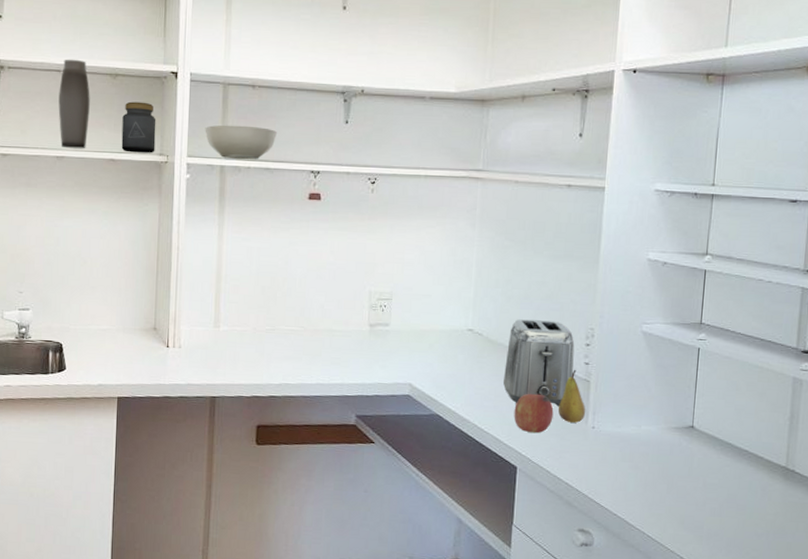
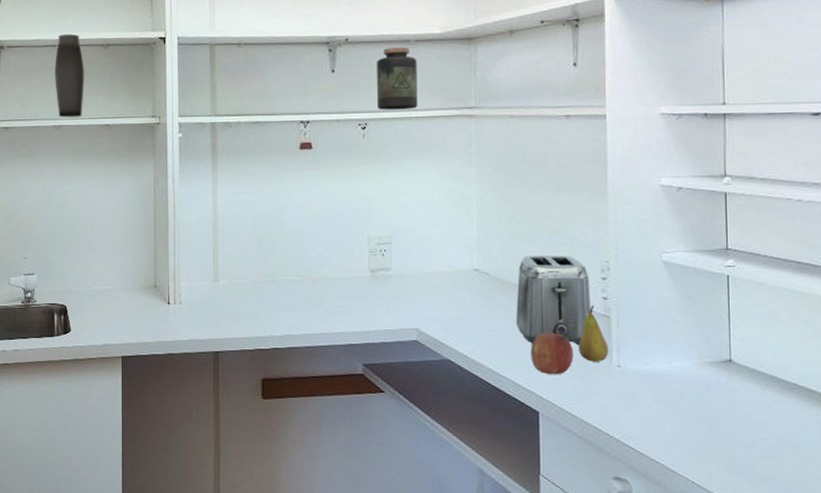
jar: present [121,101,156,153] -> none [115,68,148,117]
bowl: present [205,125,278,160] -> none [194,82,265,116]
jar: none [388,103,430,167] -> present [376,47,418,110]

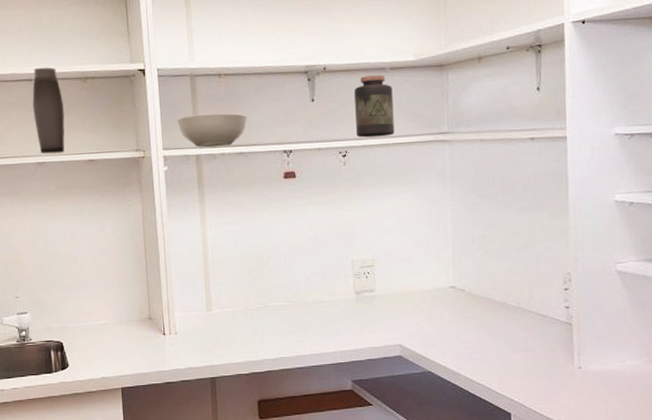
bowl: none [194,82,265,116] -> present [177,114,248,148]
toaster: present [516,256,592,346] -> none [489,270,556,352]
fruit: present [530,333,574,375] -> none [502,341,541,380]
fruit: present [579,305,609,362] -> none [545,314,571,365]

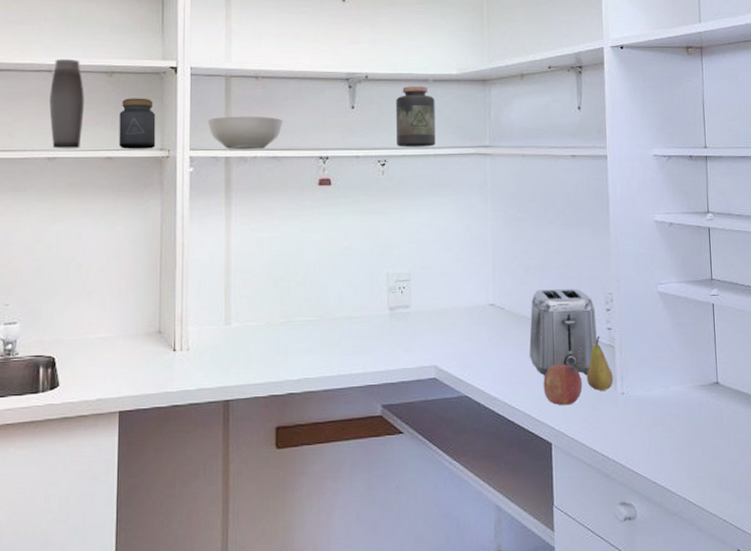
jar: none [96,101,132,152] -> present [119,98,156,149]
toaster: none [489,270,556,352] -> present [529,289,598,376]
fruit: none [502,341,541,380] -> present [543,364,583,406]
fruit: none [545,314,571,365] -> present [587,335,614,391]

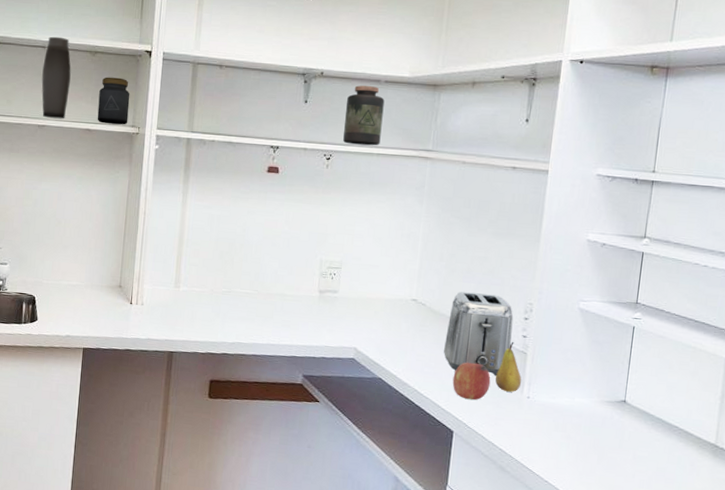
bowl: present [207,116,283,150] -> none [174,101,241,134]

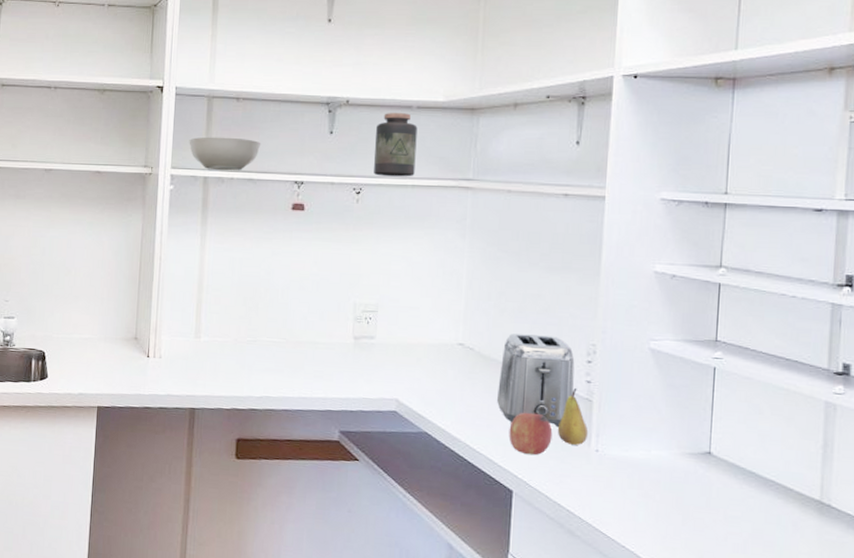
vase: present [41,36,71,119] -> none [48,76,79,162]
jar: present [97,77,130,125] -> none [107,115,142,165]
bowl: none [174,101,241,134] -> present [189,137,261,171]

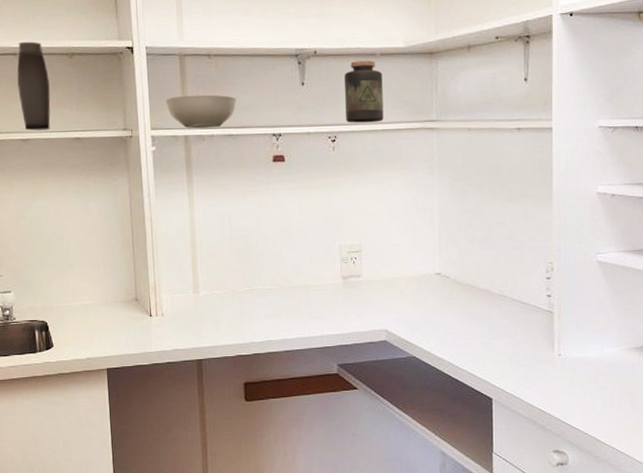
vase: none [48,76,79,162] -> present [17,41,51,131]
toaster: present [497,333,575,428] -> none [473,258,538,339]
fruit: present [508,412,553,456] -> none [485,328,522,366]
fruit: present [558,387,589,445] -> none [526,302,552,352]

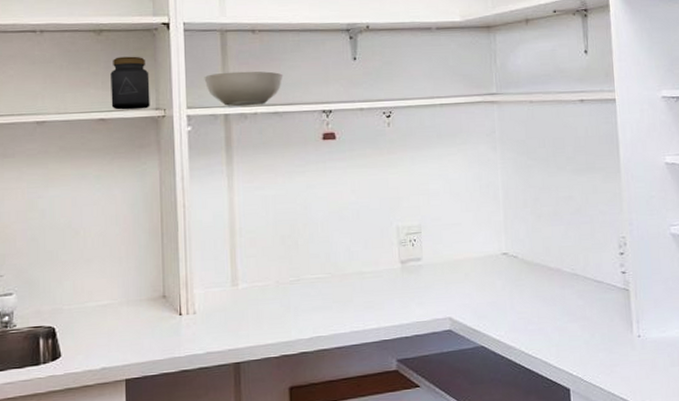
vase: present [17,41,51,131] -> none [35,18,73,112]
jar: none [83,79,119,130] -> present [110,56,150,110]
jar: present [344,61,384,123] -> none [398,35,441,98]

